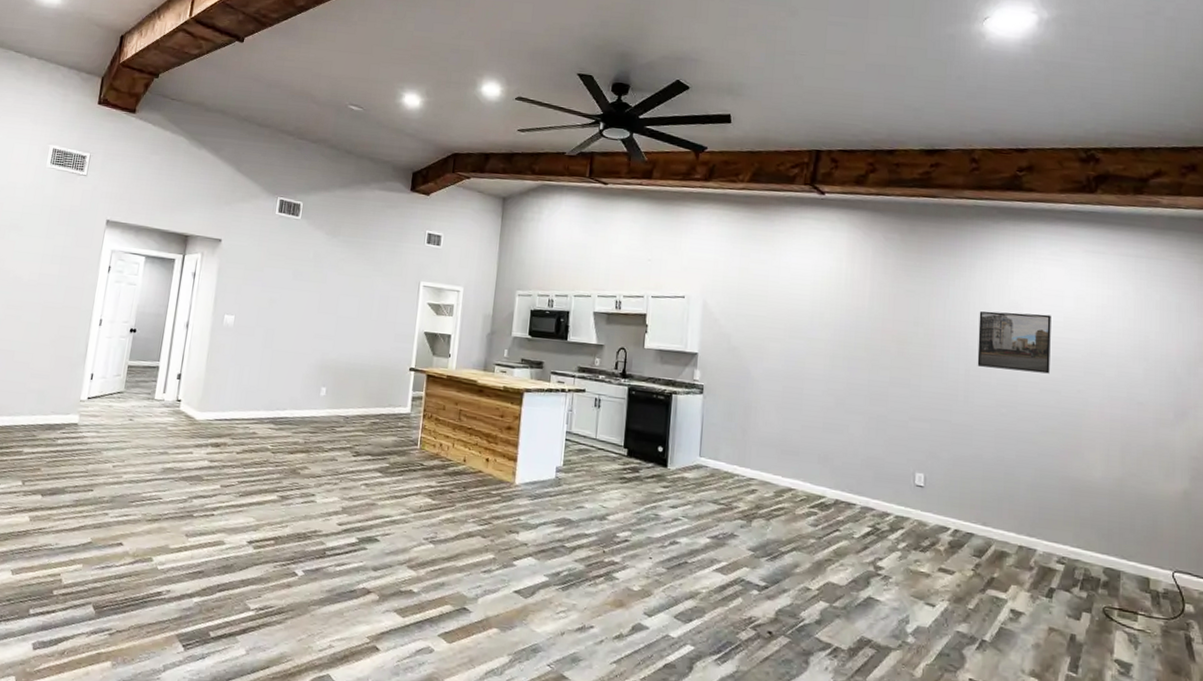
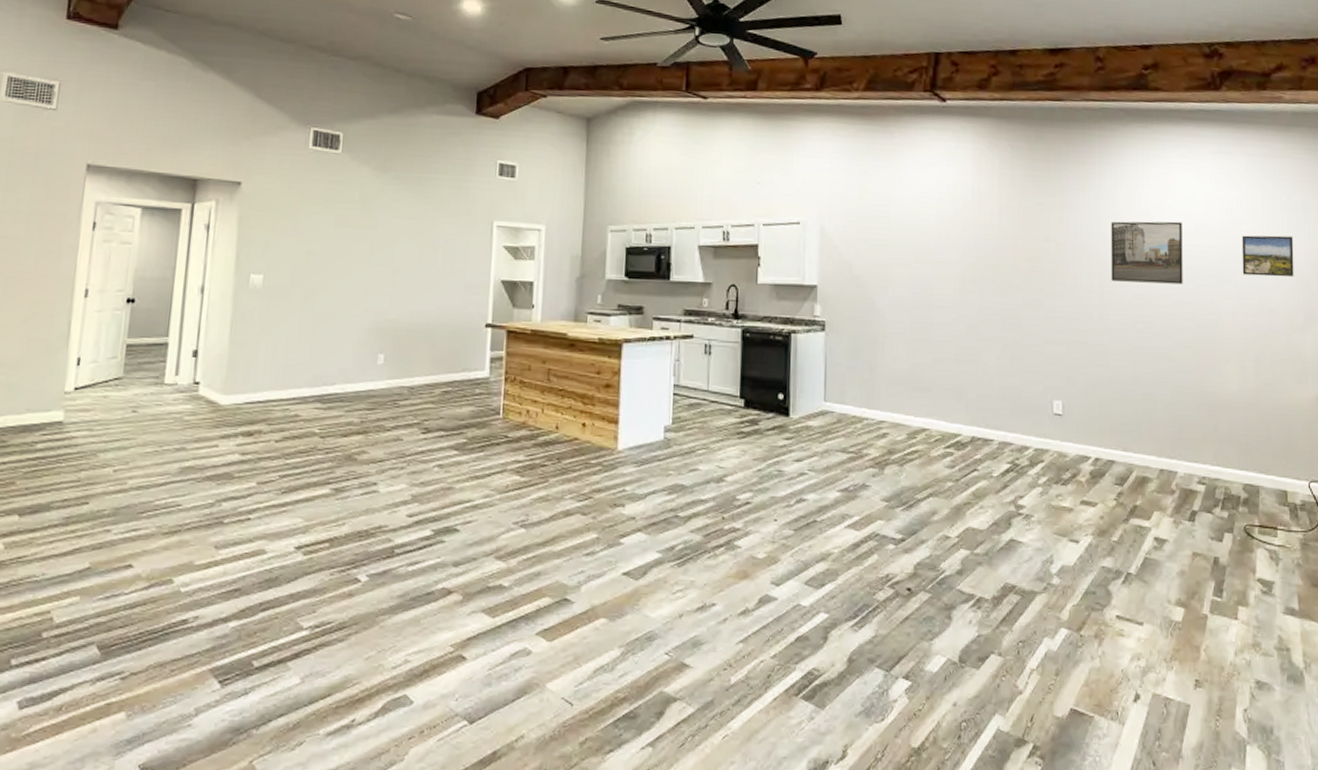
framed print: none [1111,331,1166,374] -> present [1241,235,1294,278]

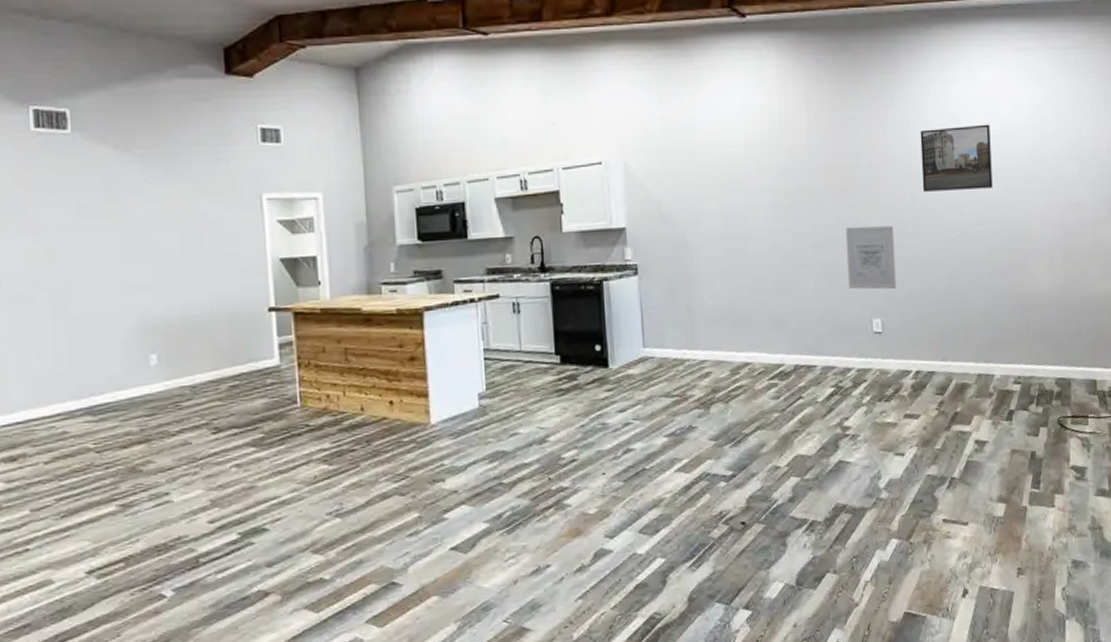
wall art: none [1030,307,1080,374] -> present [845,225,897,290]
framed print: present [1241,235,1294,278] -> none [1047,129,1098,173]

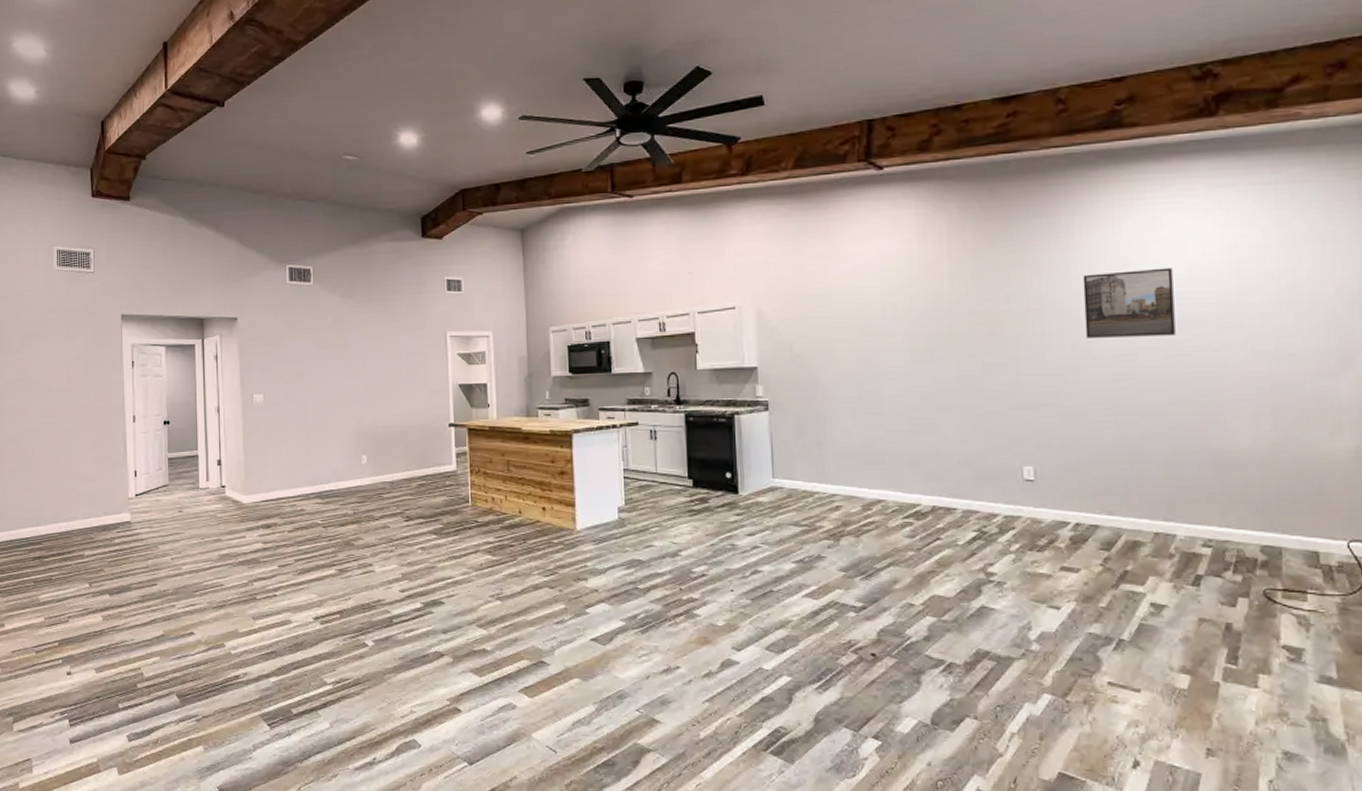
wall art: present [845,225,897,290] -> none [991,372,1052,438]

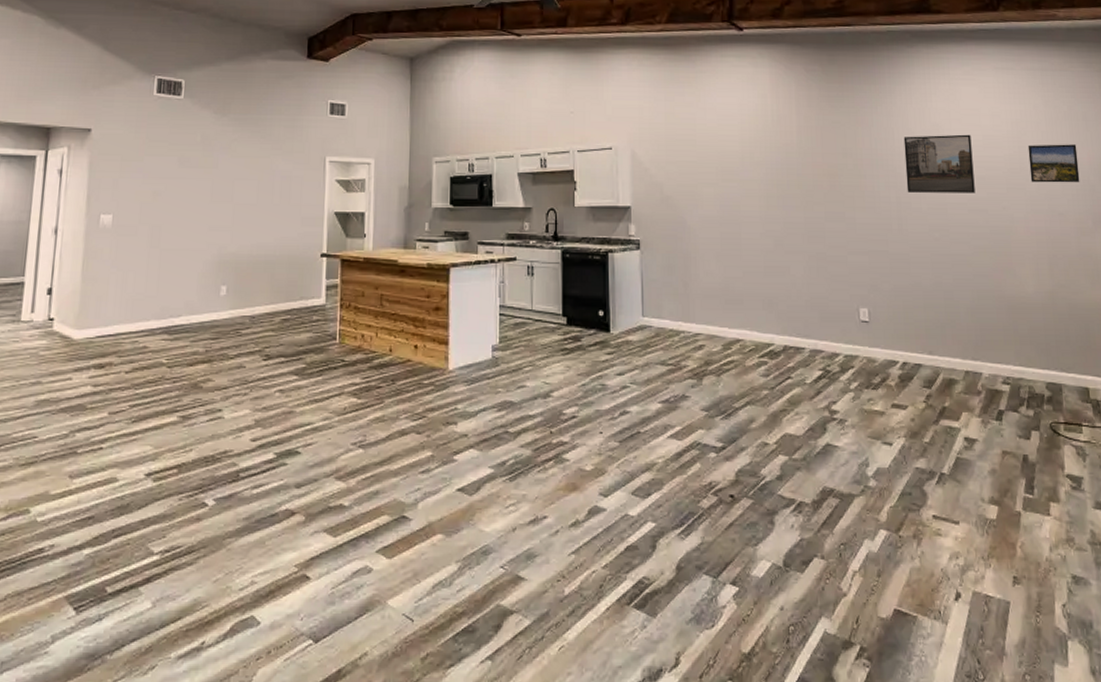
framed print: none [1250,271,1322,319] -> present [1028,144,1080,183]

